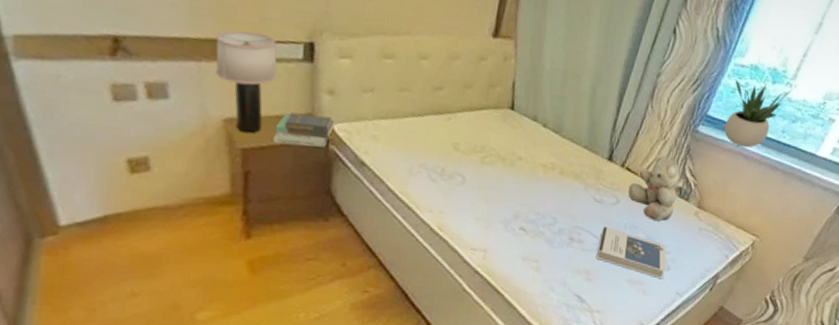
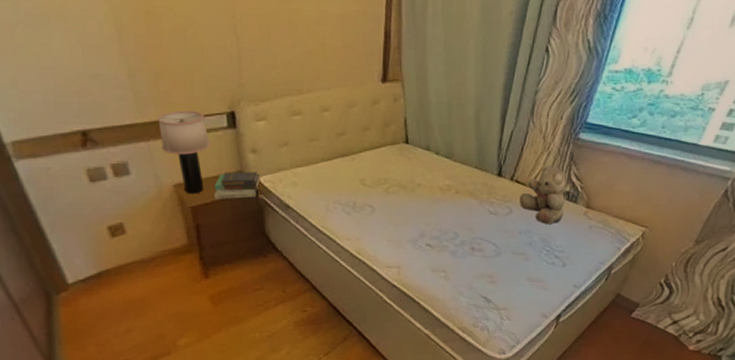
hardback book: present [595,226,667,280] -> none [496,234,562,275]
potted plant: present [724,79,792,148] -> none [605,84,668,147]

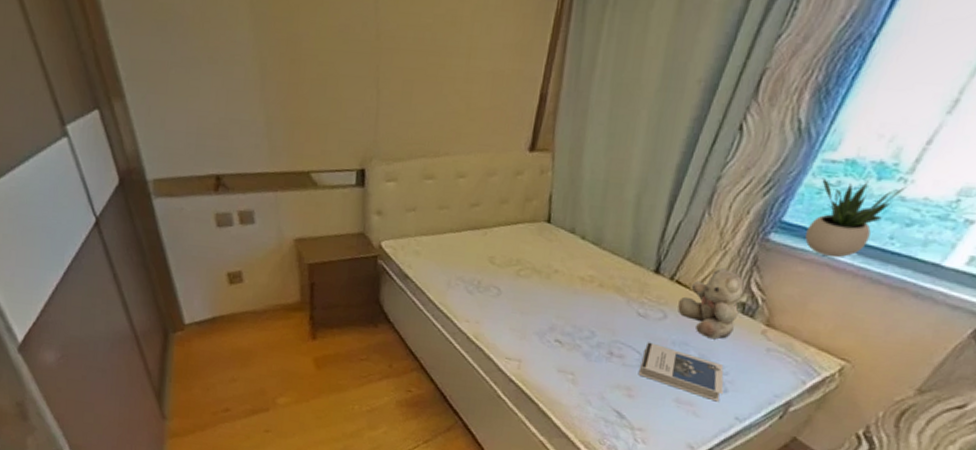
table lamp: present [158,110,211,194] -> none [288,163,337,251]
books: present [214,172,260,199] -> none [332,232,383,262]
hardback book: none [496,234,562,275] -> present [638,342,724,402]
potted plant: none [605,84,668,147] -> present [805,178,907,258]

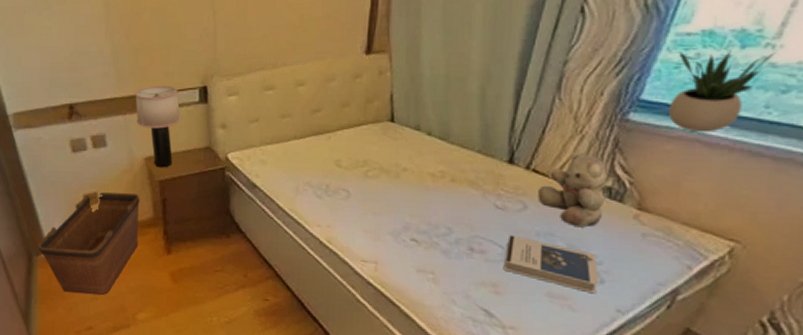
bicycle basket: none [175,271,287,377] -> present [38,192,140,295]
table lamp: none [288,163,337,251] -> present [135,85,182,168]

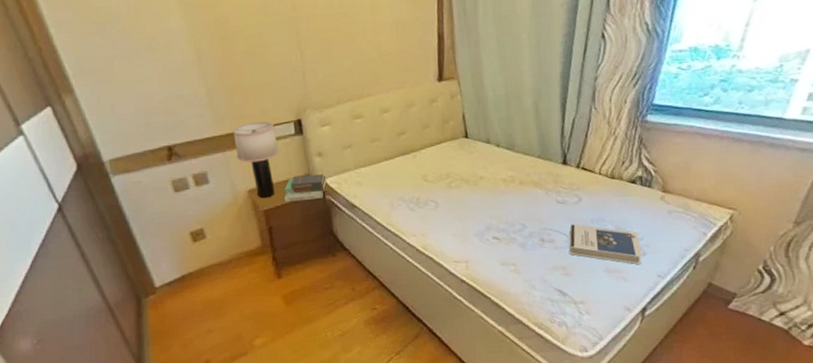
bicycle basket: present [38,192,140,295] -> none [146,225,249,330]
books: none [182,147,228,175] -> present [284,174,327,202]
teddy bear: present [538,153,609,228] -> none [588,150,639,212]
potted plant: present [669,49,776,133] -> none [674,61,741,127]

